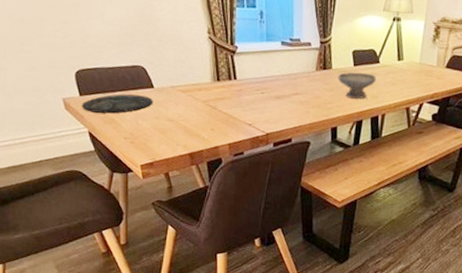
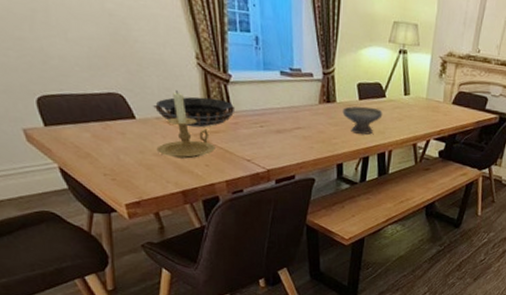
plate: present [81,94,153,114] -> none [47,125,136,147]
decorative bowl: none [168,67,240,95] -> present [152,96,235,128]
candle holder: none [170,62,221,124] -> present [156,90,215,159]

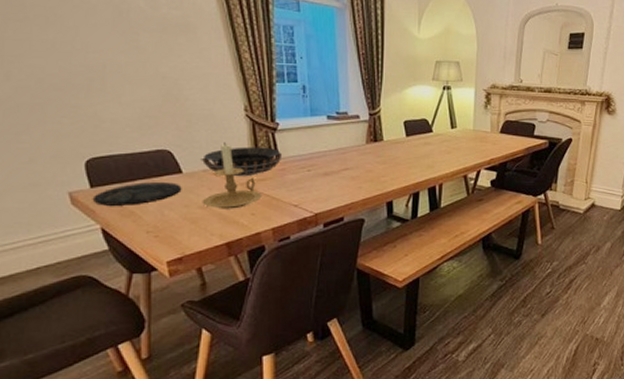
plate: none [47,125,136,147] -> present [92,182,182,206]
bowl: present [342,106,383,135] -> none [390,142,431,170]

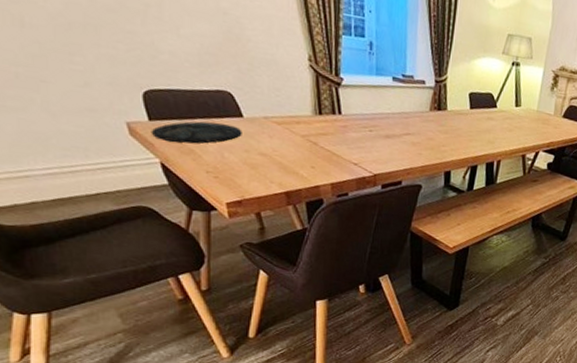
decorative bowl: present [199,147,283,177] -> none [261,98,345,129]
candle holder: present [202,142,262,209] -> none [262,91,323,160]

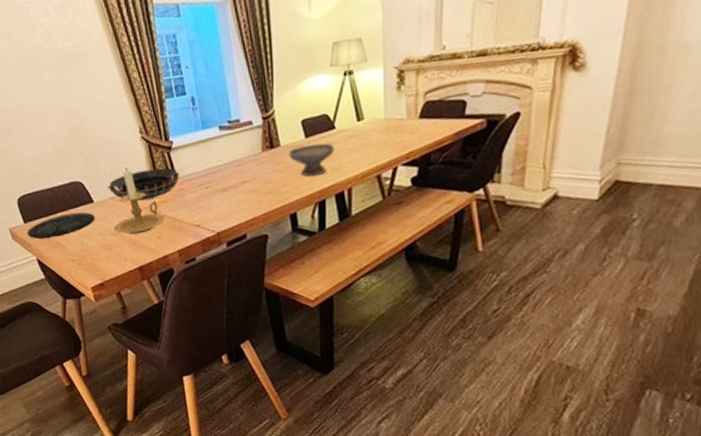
decorative bowl: none [261,98,345,129] -> present [106,167,180,201]
candle holder: none [262,91,323,160] -> present [113,168,165,235]
bowl: none [453,115,493,144] -> present [288,143,335,176]

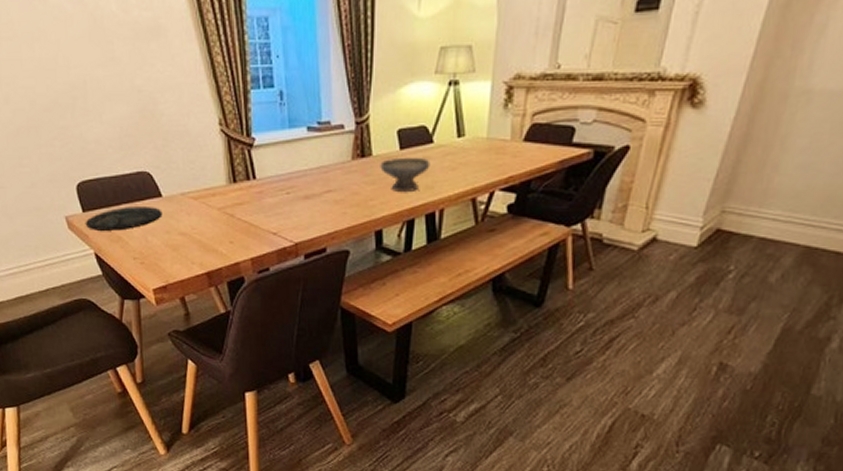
decorative bowl: present [106,167,180,201] -> none [177,166,260,201]
candle holder: present [113,168,165,235] -> none [182,162,240,236]

